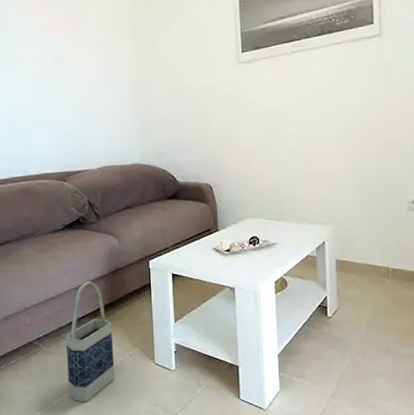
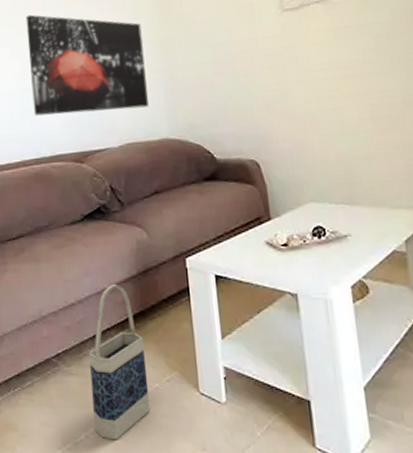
wall art: none [16,48,124,139] -> present [26,14,149,116]

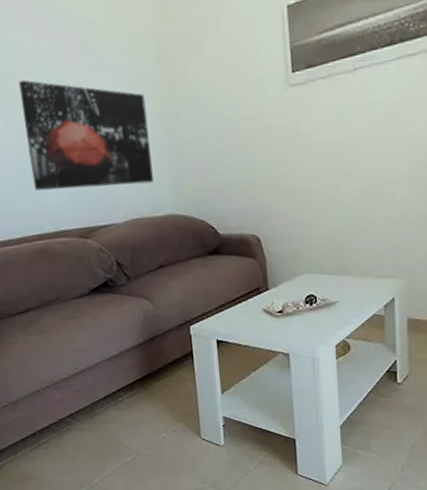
bag: present [89,283,151,440] -> none [100,350,158,481]

